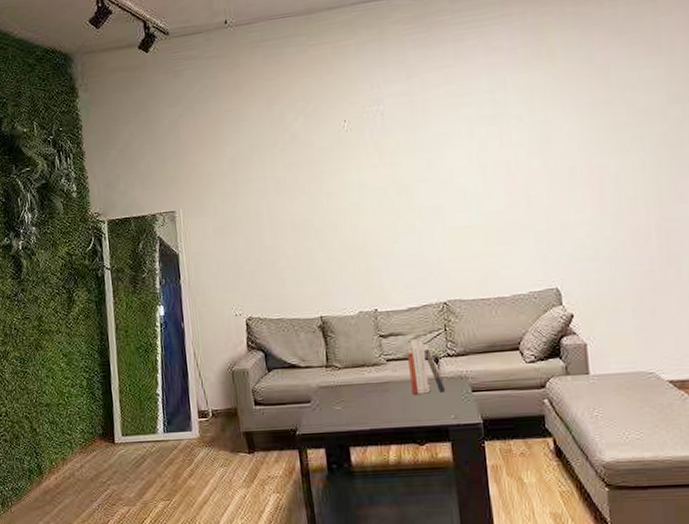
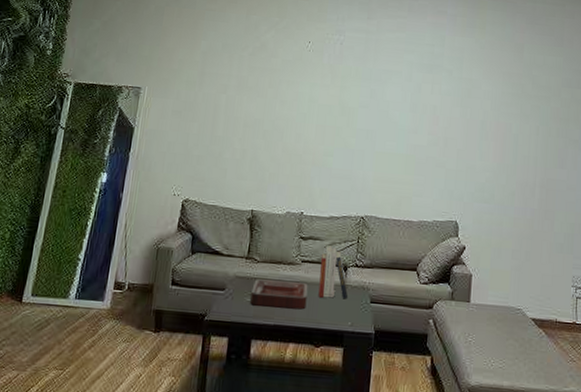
decorative tray: none [339,382,401,413] -> present [250,279,308,310]

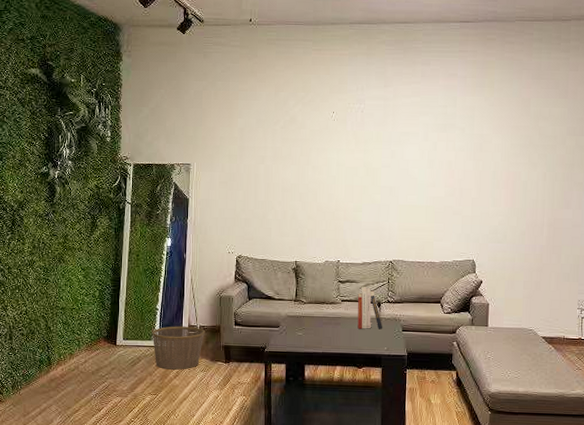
basket: none [67,281,135,339] -> present [152,326,206,370]
decorative tray: present [250,279,308,310] -> none [301,317,349,339]

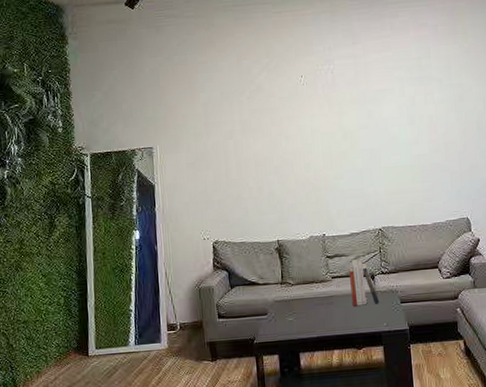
basket: present [152,326,206,370] -> none [127,325,187,377]

